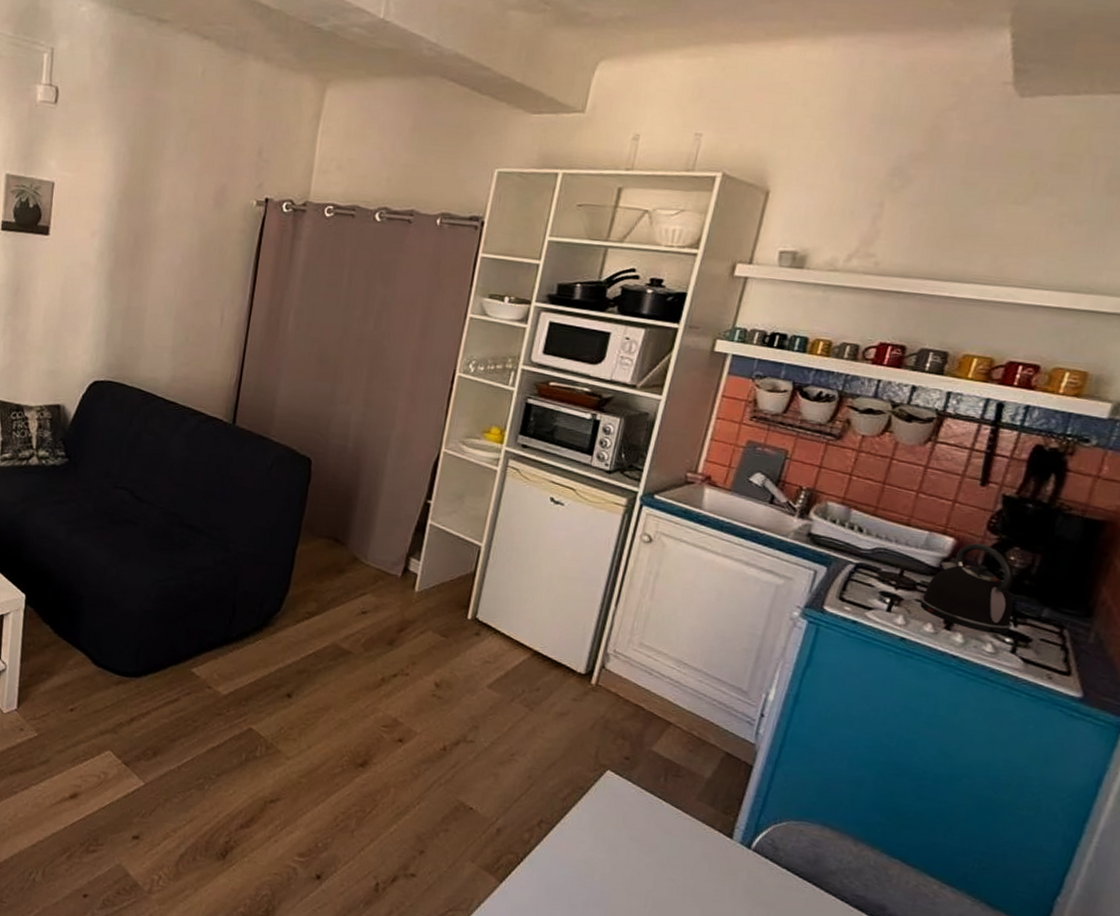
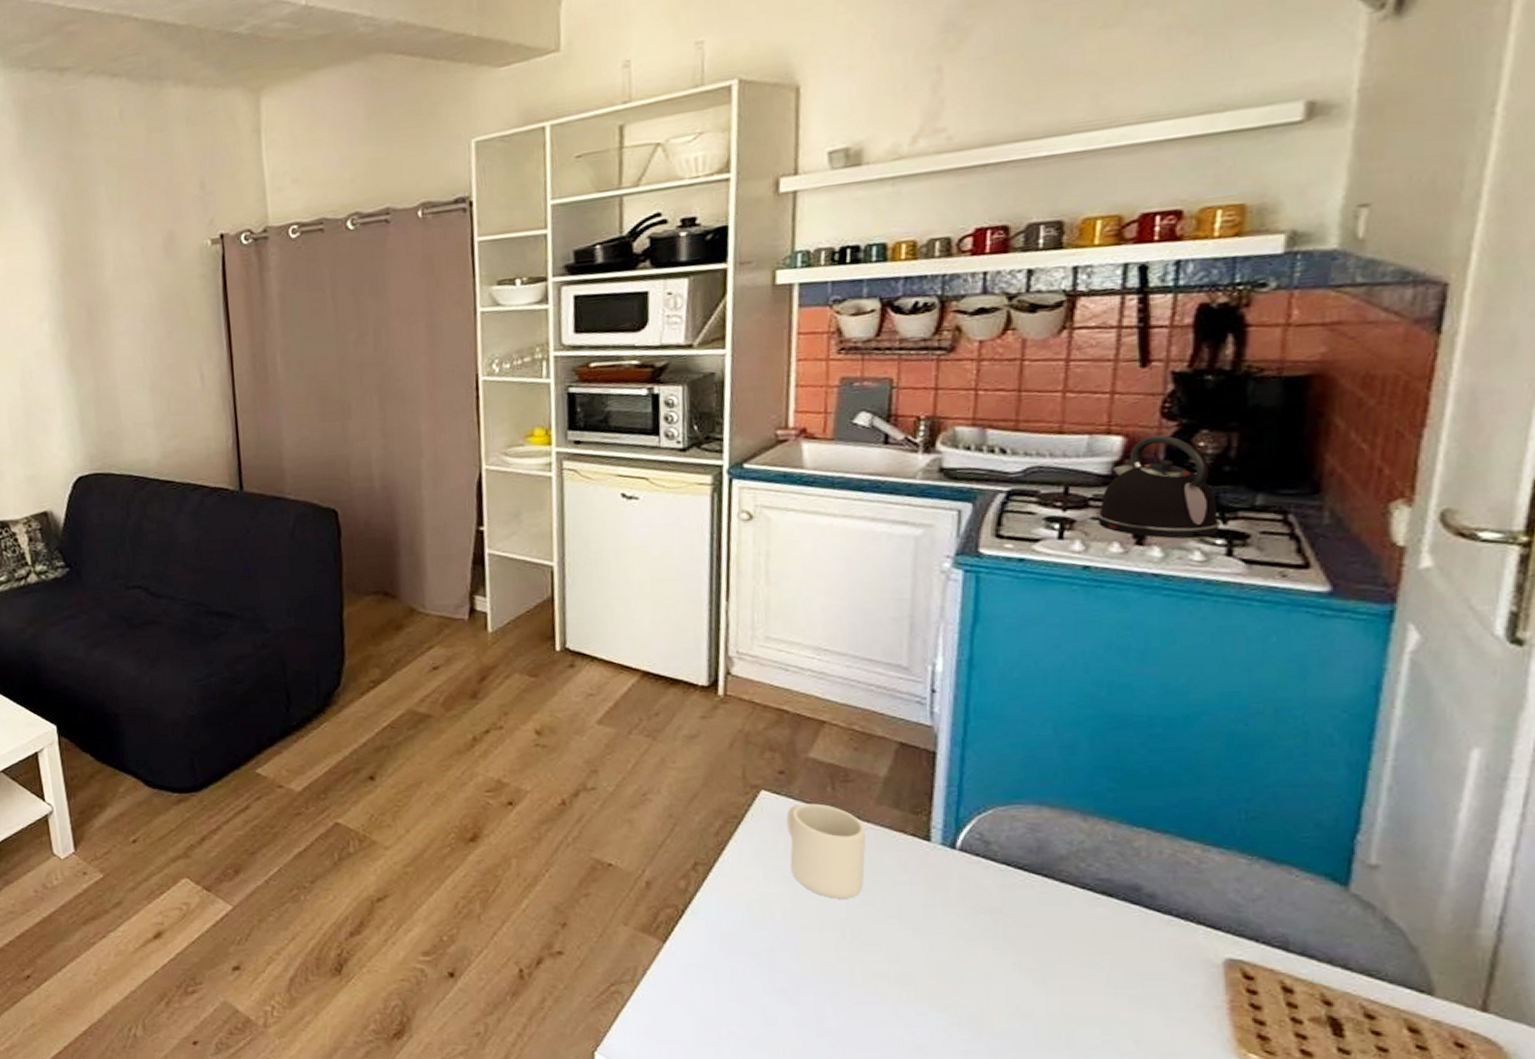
cup: none [616,787,684,874] -> present [786,803,866,899]

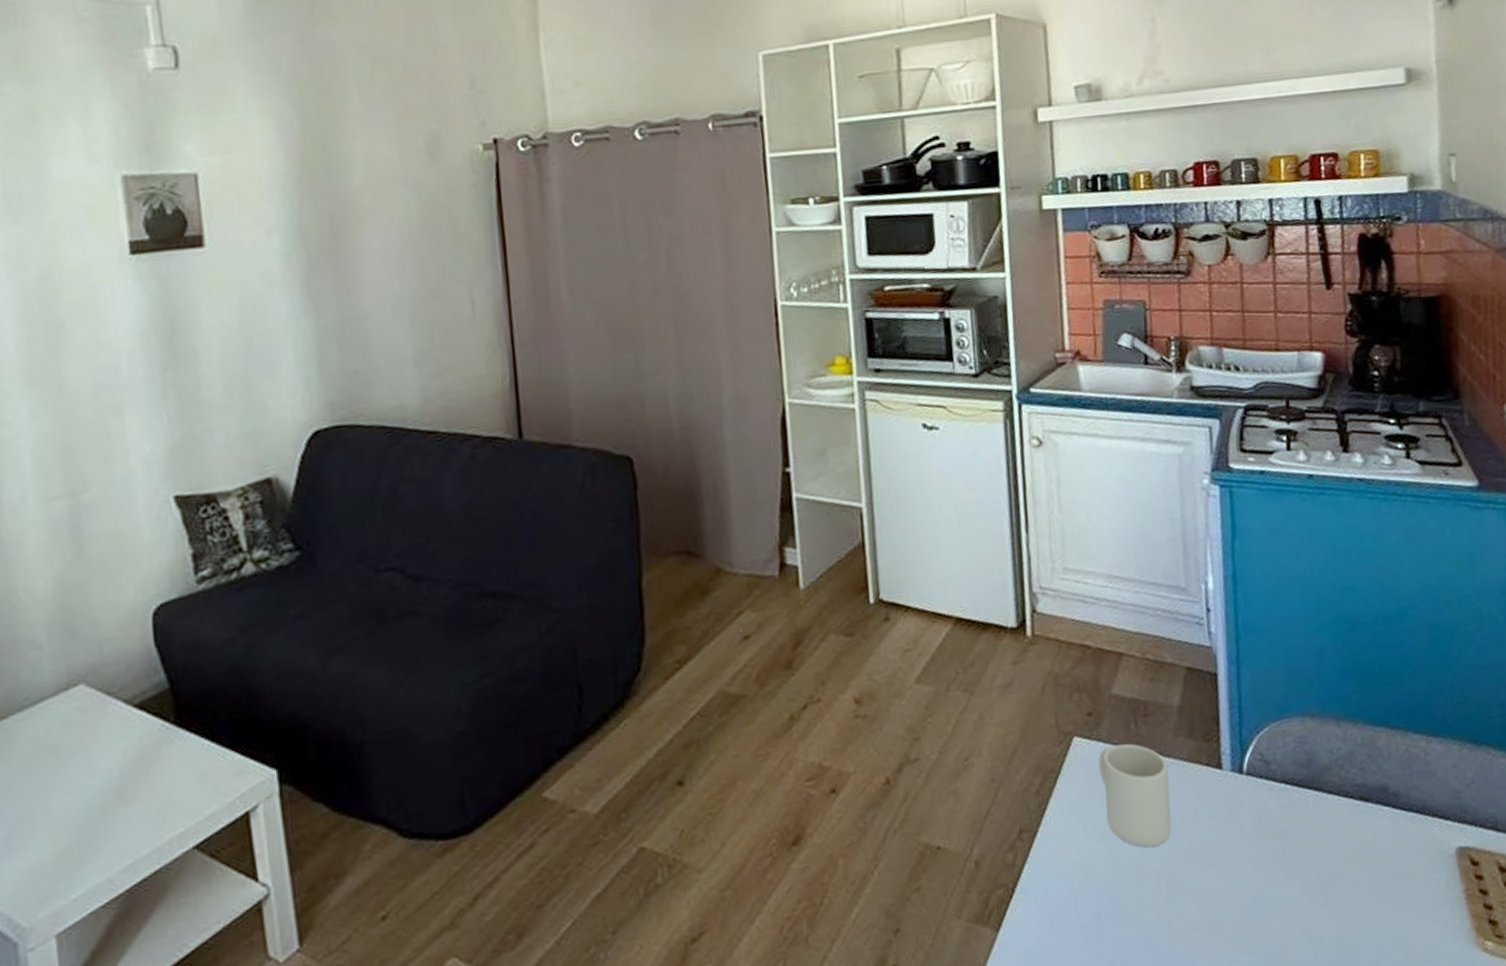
kettle: present [1097,435,1220,539] -> none [1312,350,1399,446]

